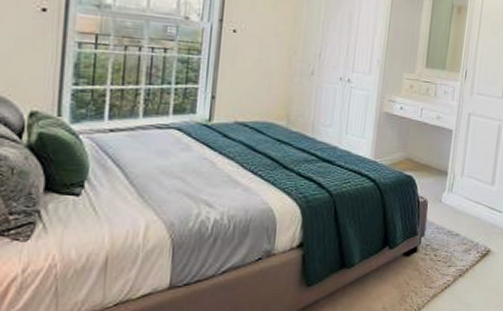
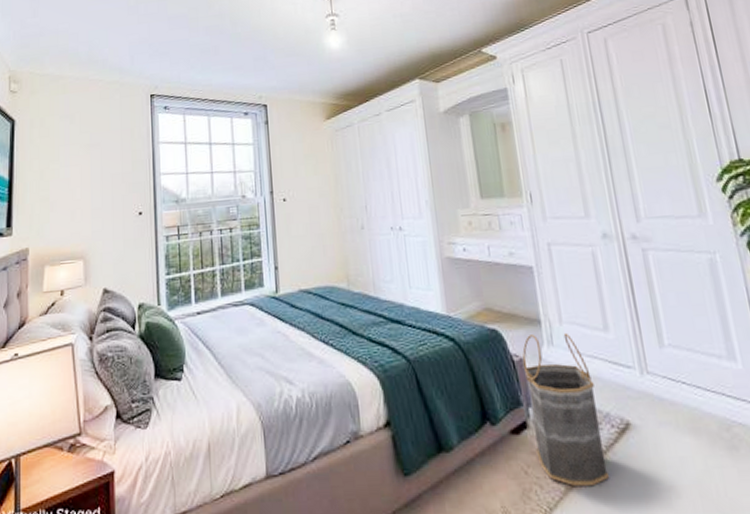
basket: none [419,183,474,293] -> present [522,332,609,487]

